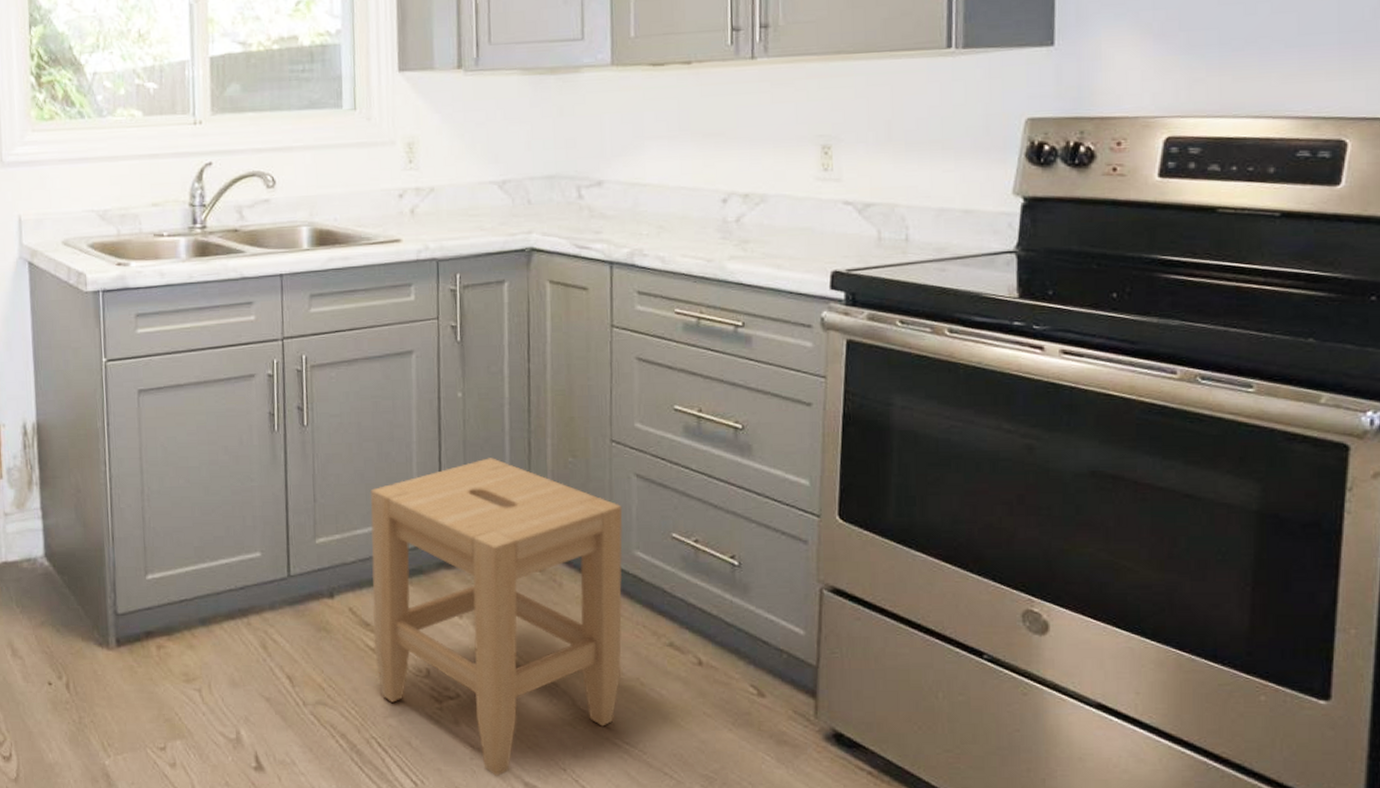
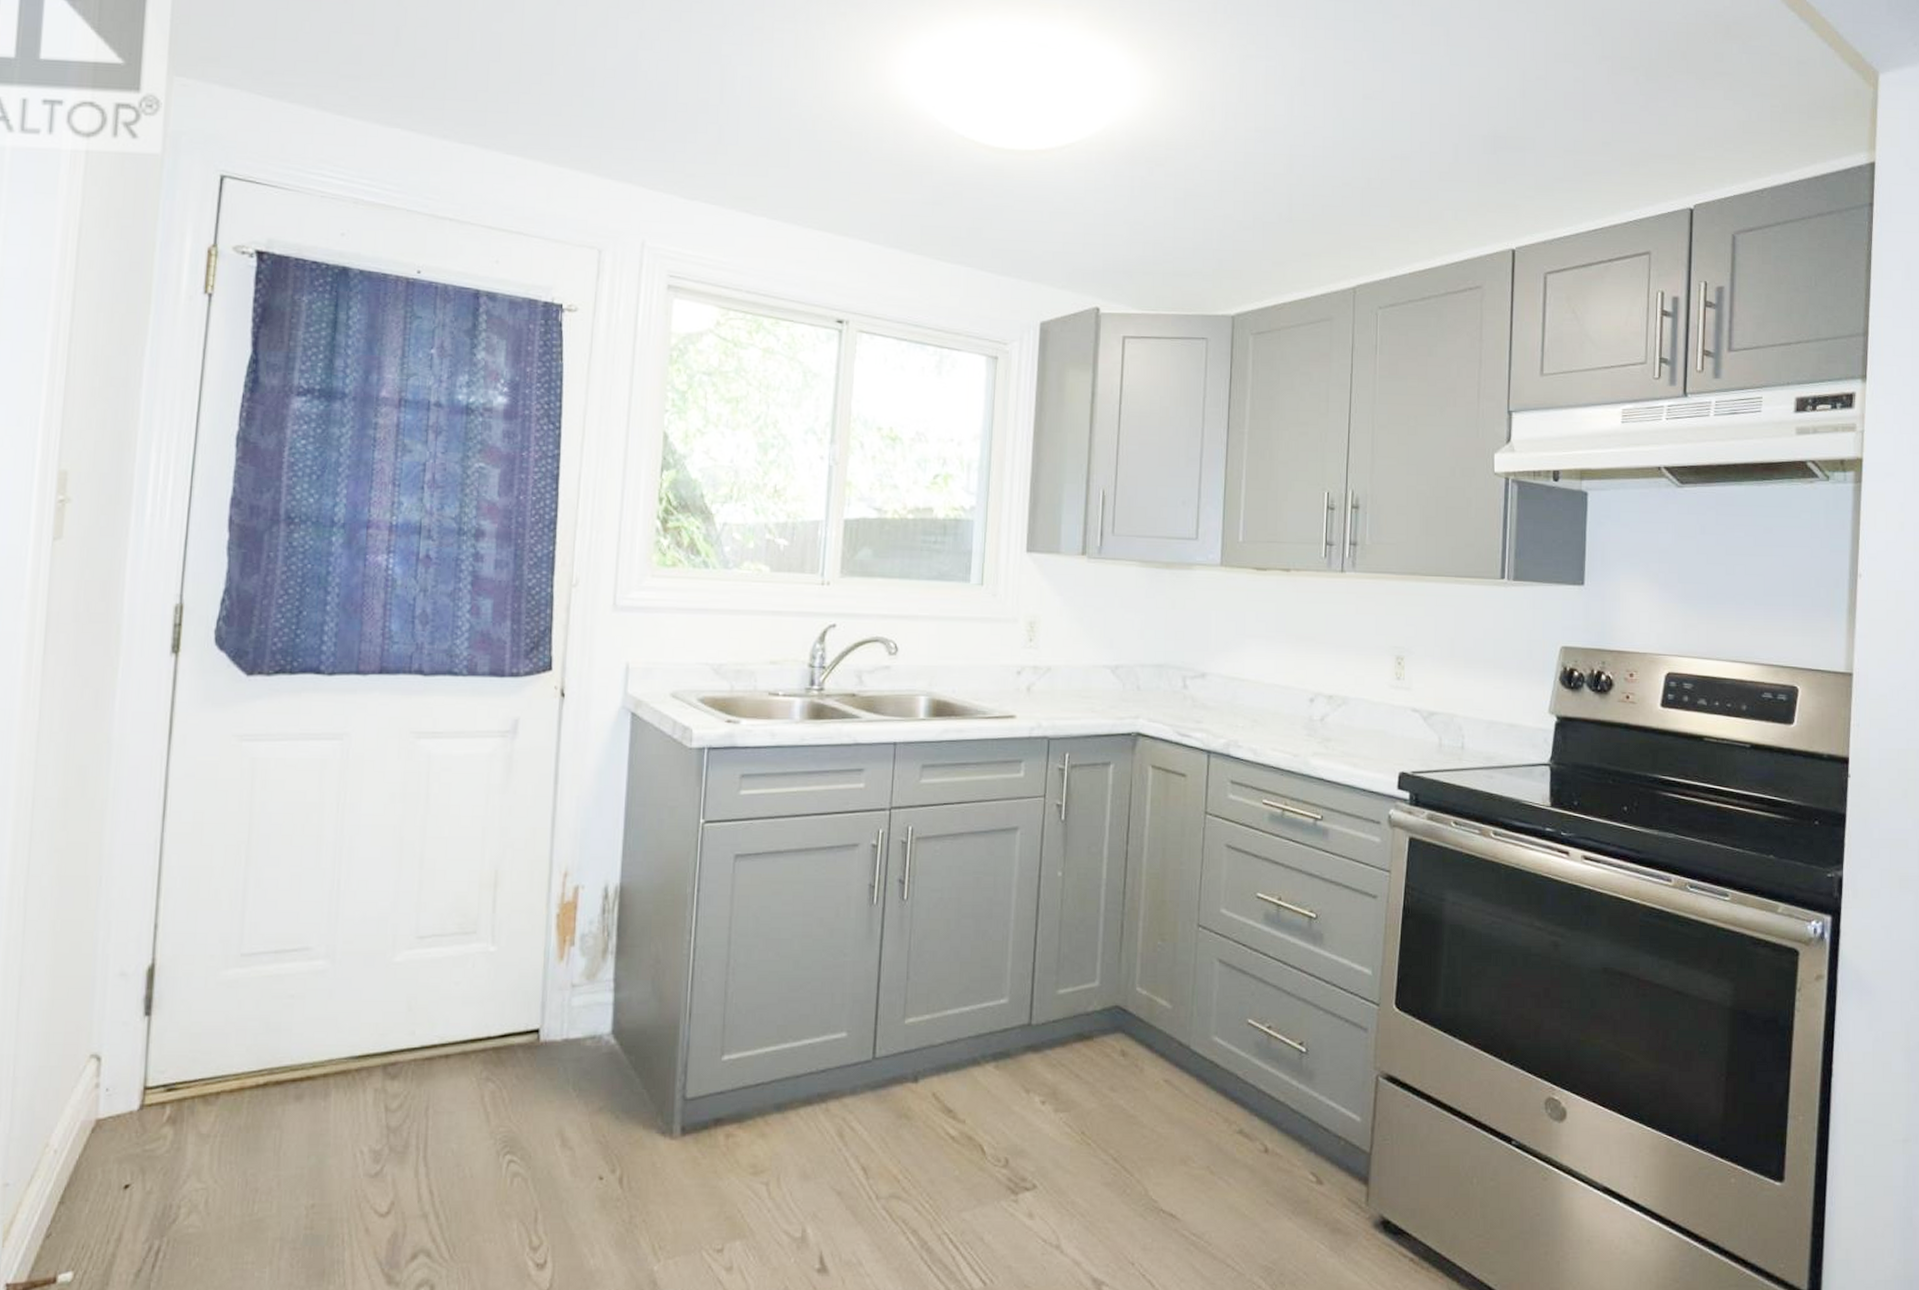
stool: present [370,458,623,776] -> none [954,939,1204,1272]

